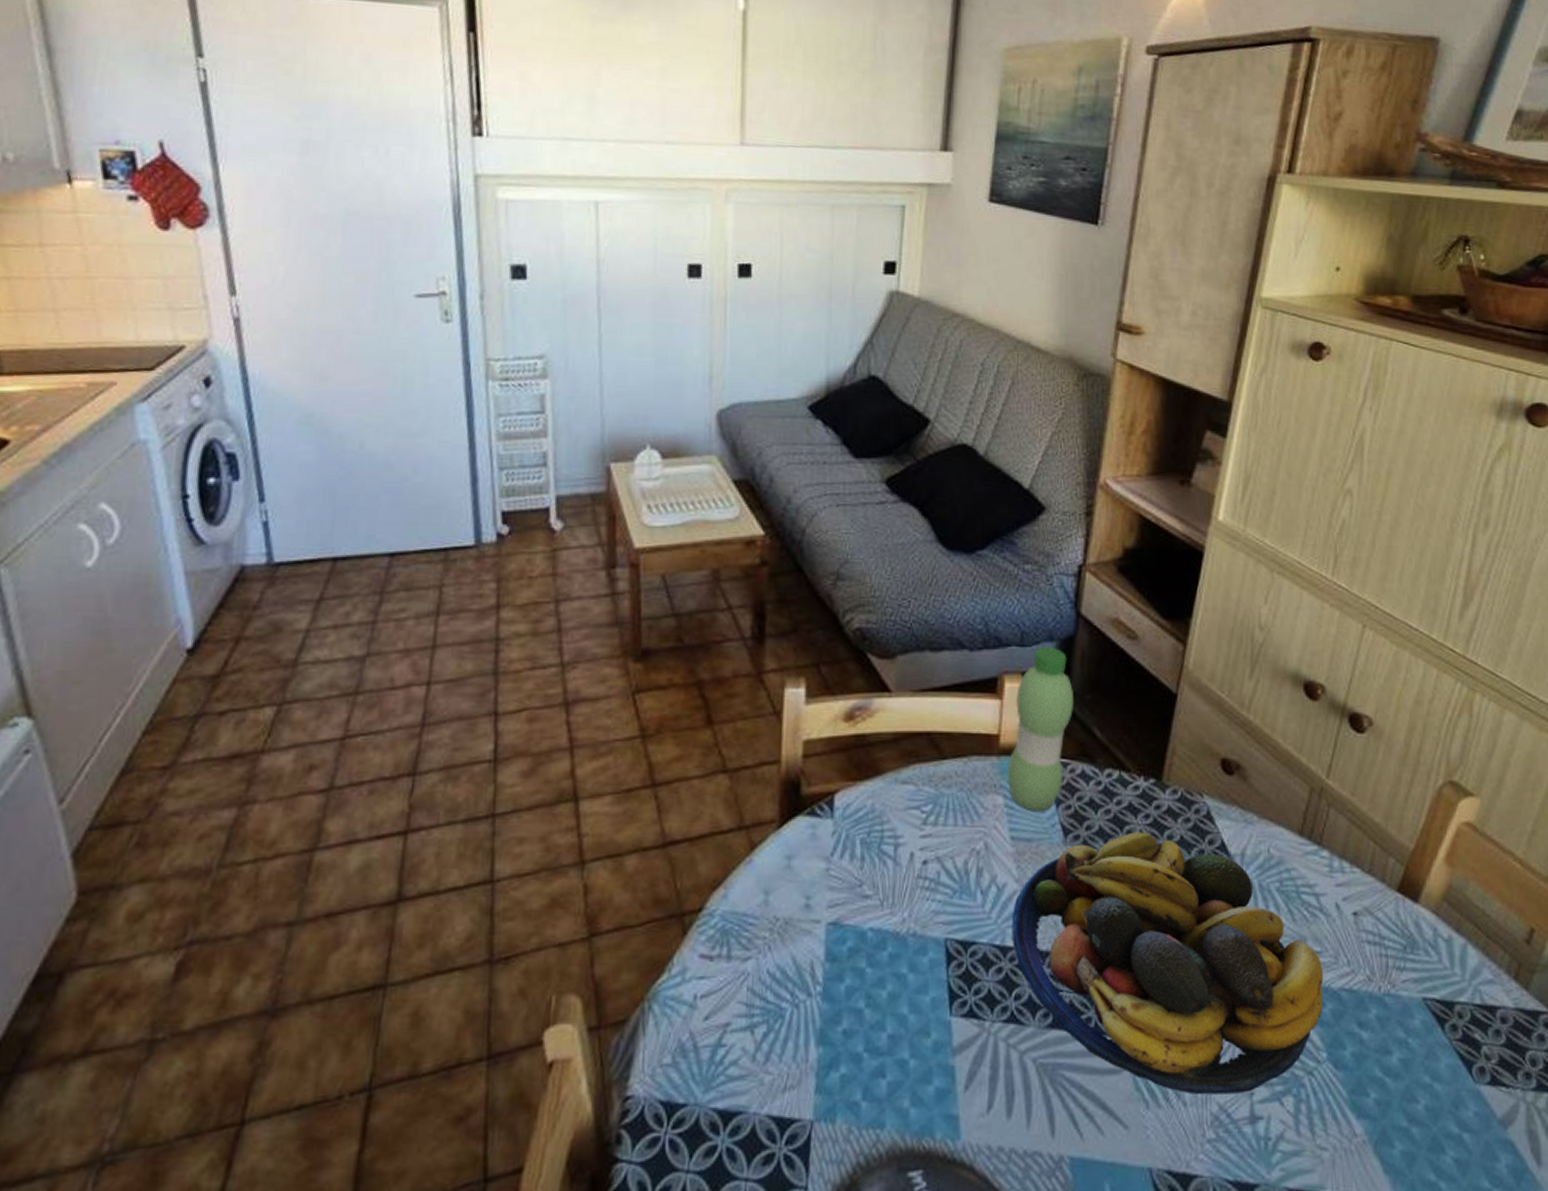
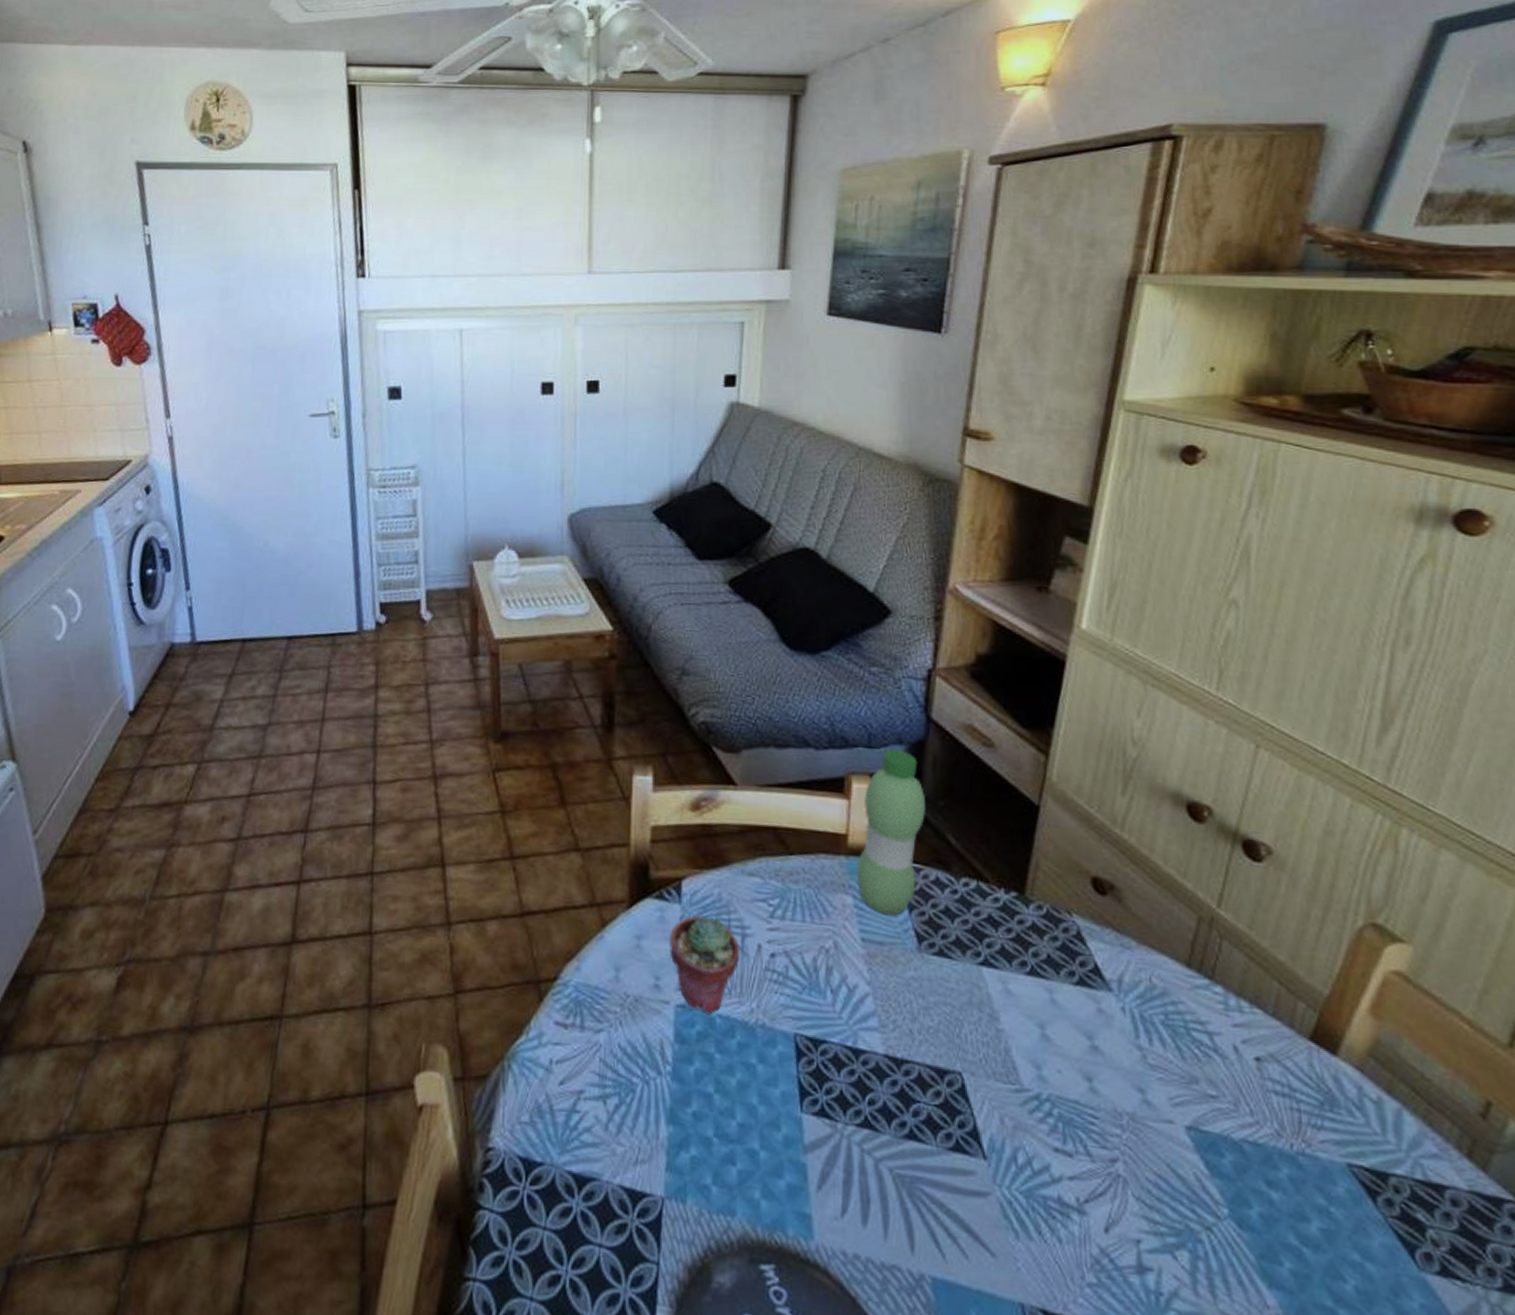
potted succulent: none [821,829,893,930] -> present [669,915,741,1015]
fruit bowl: present [1011,832,1324,1095] -> none [864,945,1222,1240]

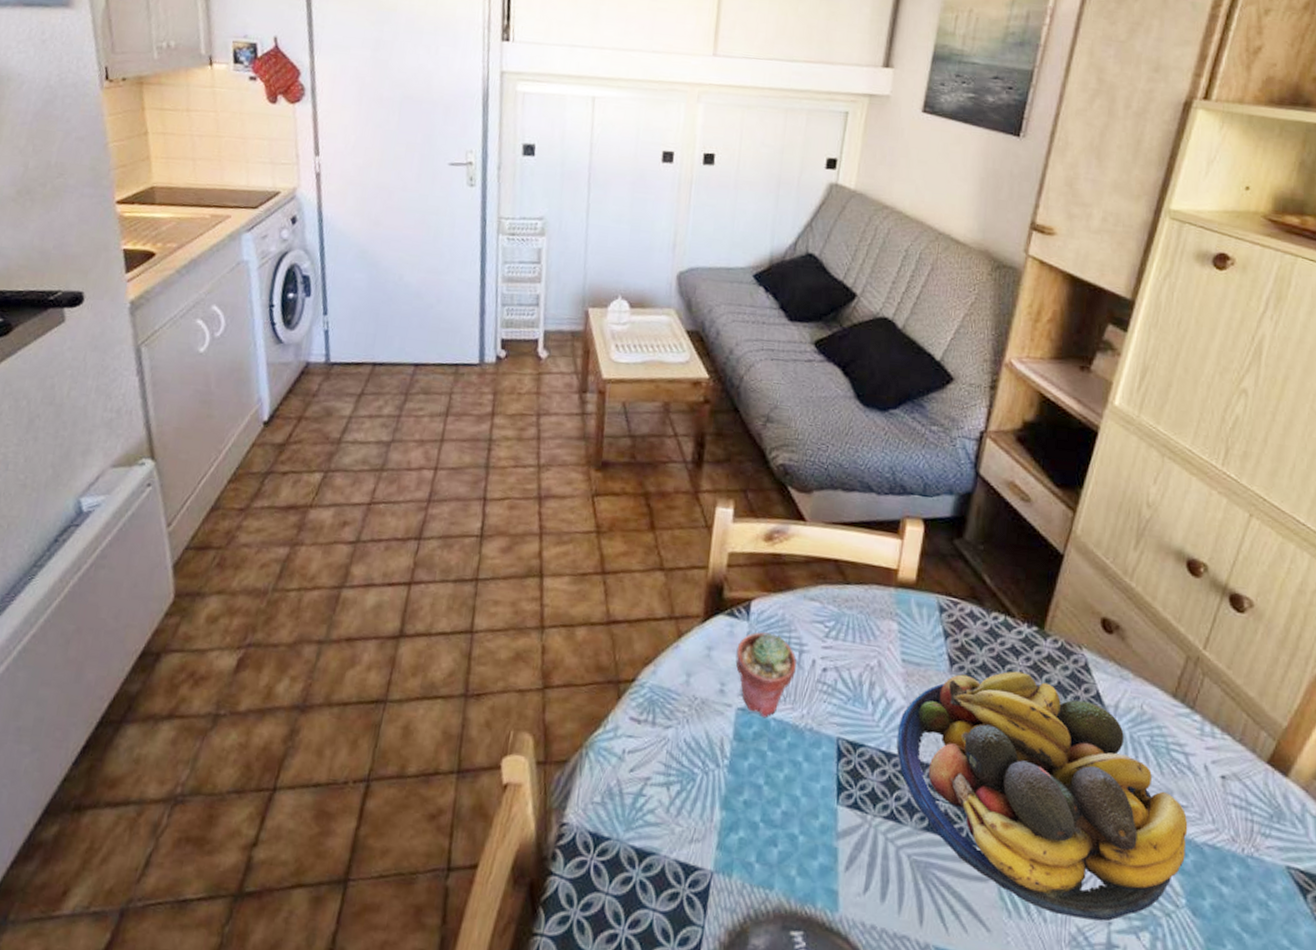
water bottle: present [856,749,925,916] -> none [902,498,968,642]
fruit bowl: none [864,945,1222,1240] -> present [896,671,1188,922]

